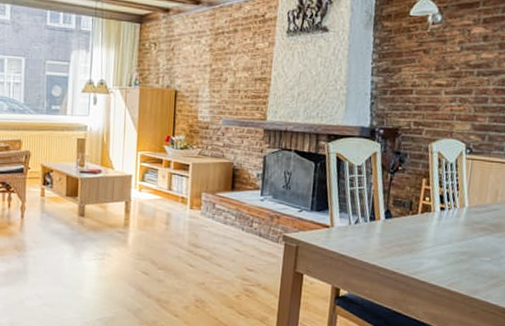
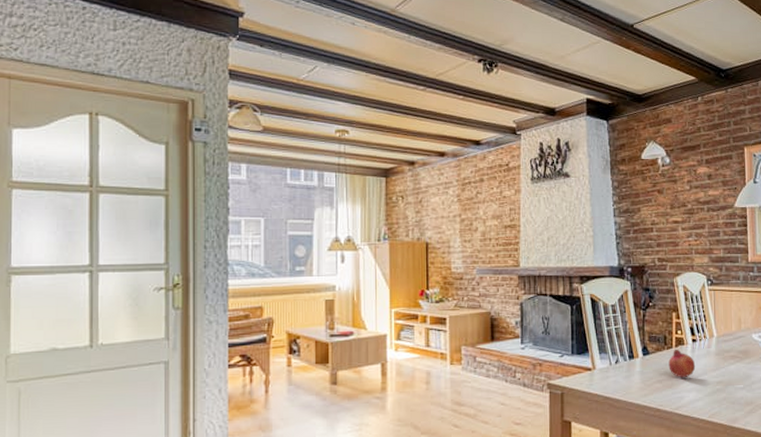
fruit: none [411,216,441,245] -> present [668,349,696,378]

